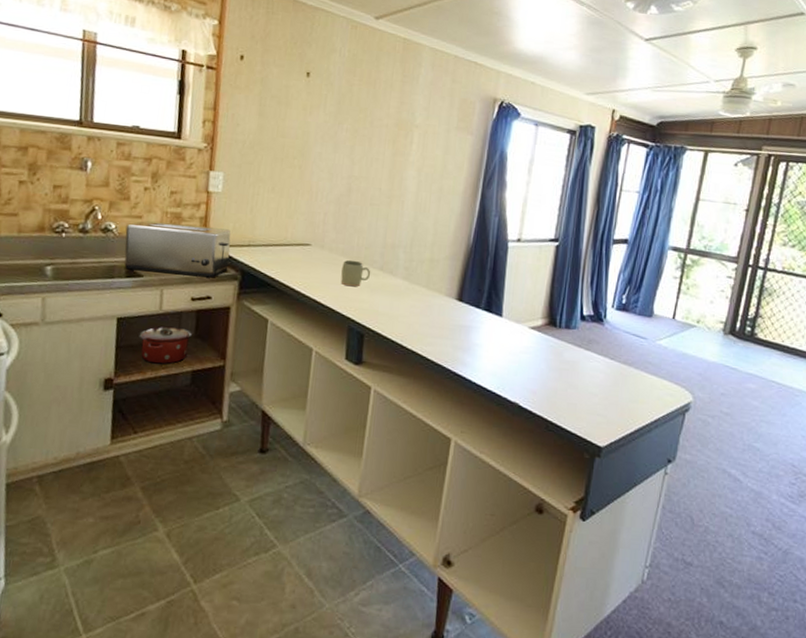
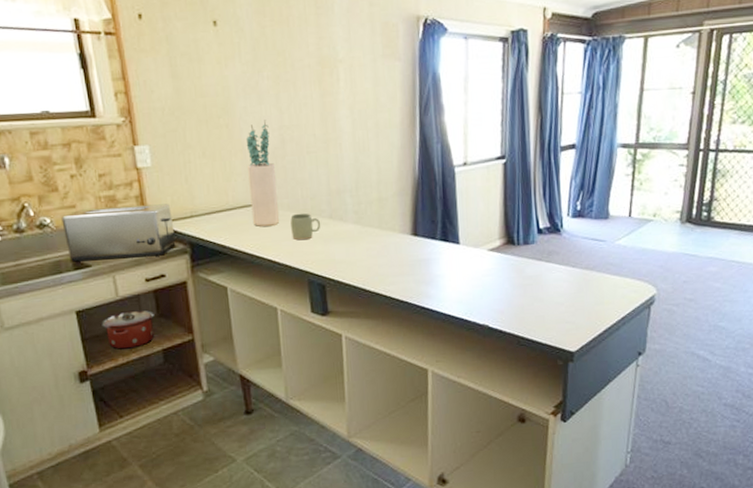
vase: none [305,167,339,268] -> present [246,119,280,227]

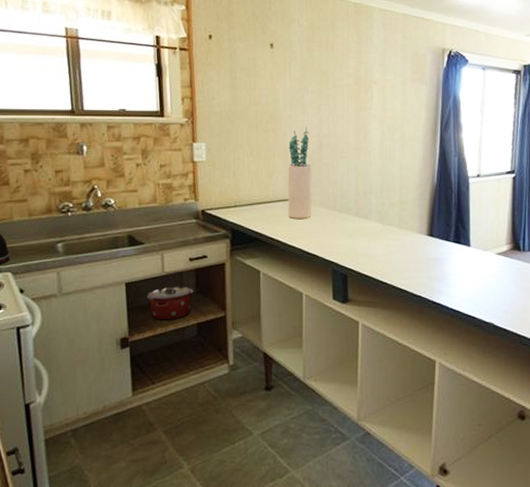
toaster: present [61,203,176,262] -> none [124,194,219,239]
mug: present [290,213,321,241] -> none [321,209,348,234]

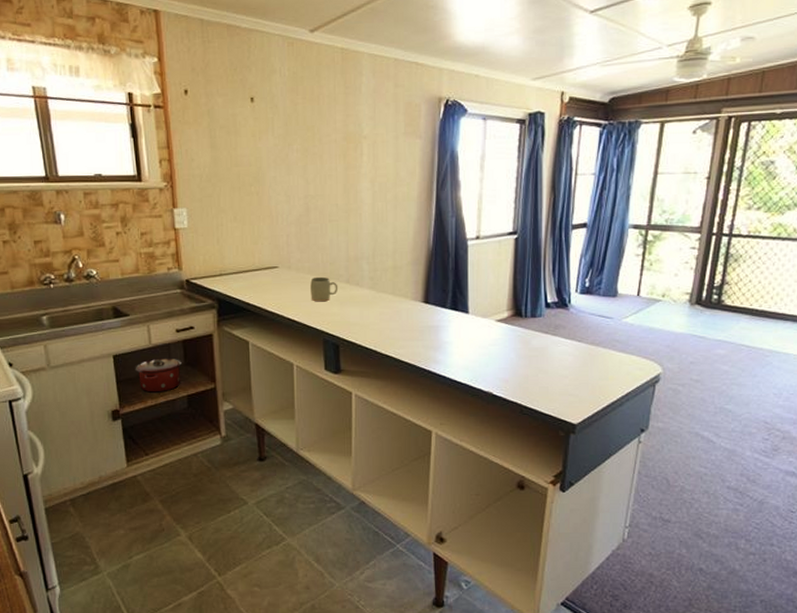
vase: present [287,127,312,220] -> none [273,189,301,288]
mug: none [321,209,348,234] -> present [310,276,338,302]

